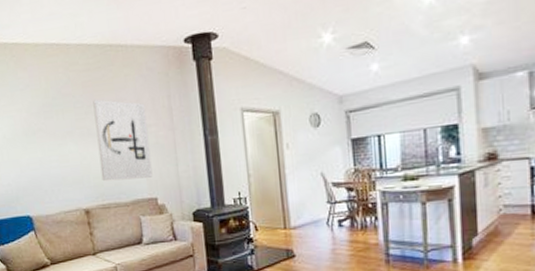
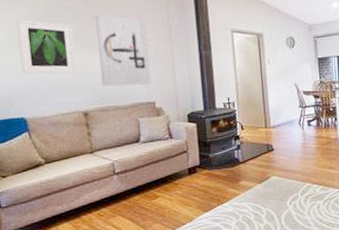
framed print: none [19,111,77,169] -> present [16,19,76,74]

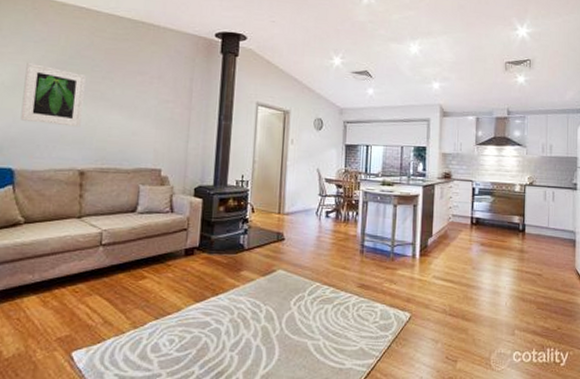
wall art: present [95,14,152,87] -> none [106,67,167,149]

